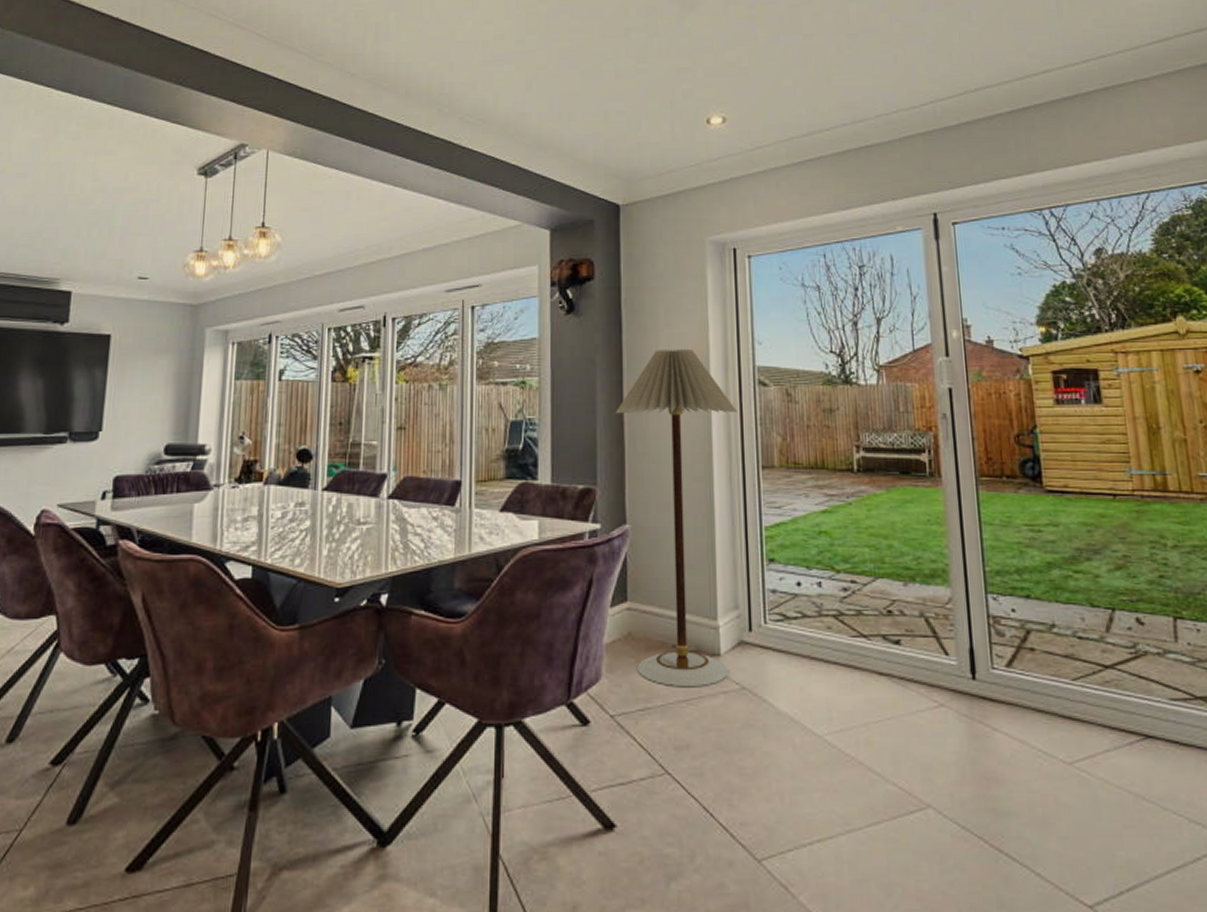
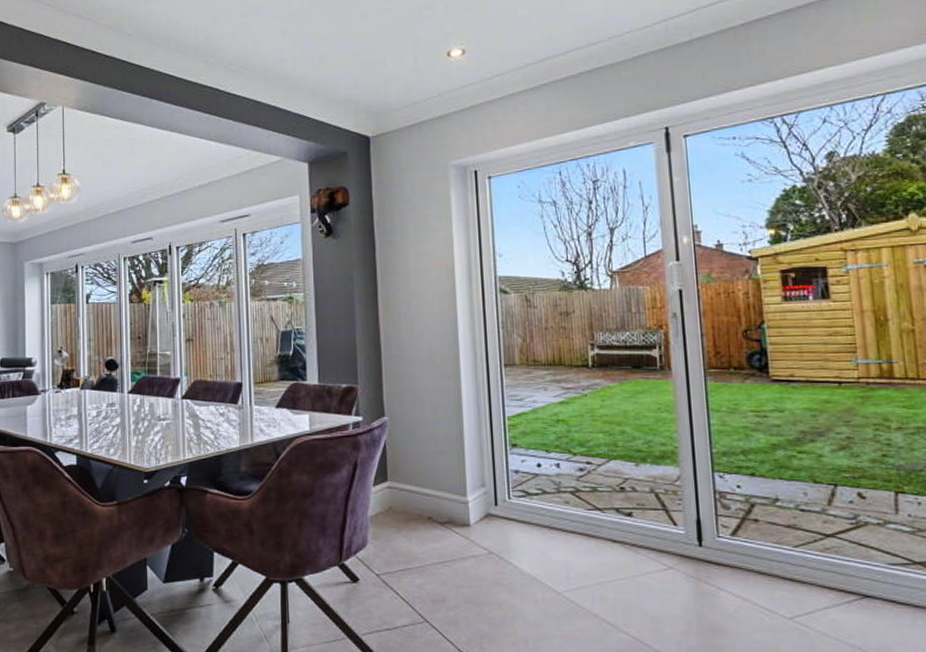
floor lamp: present [616,348,738,688] -> none [372,263,482,552]

